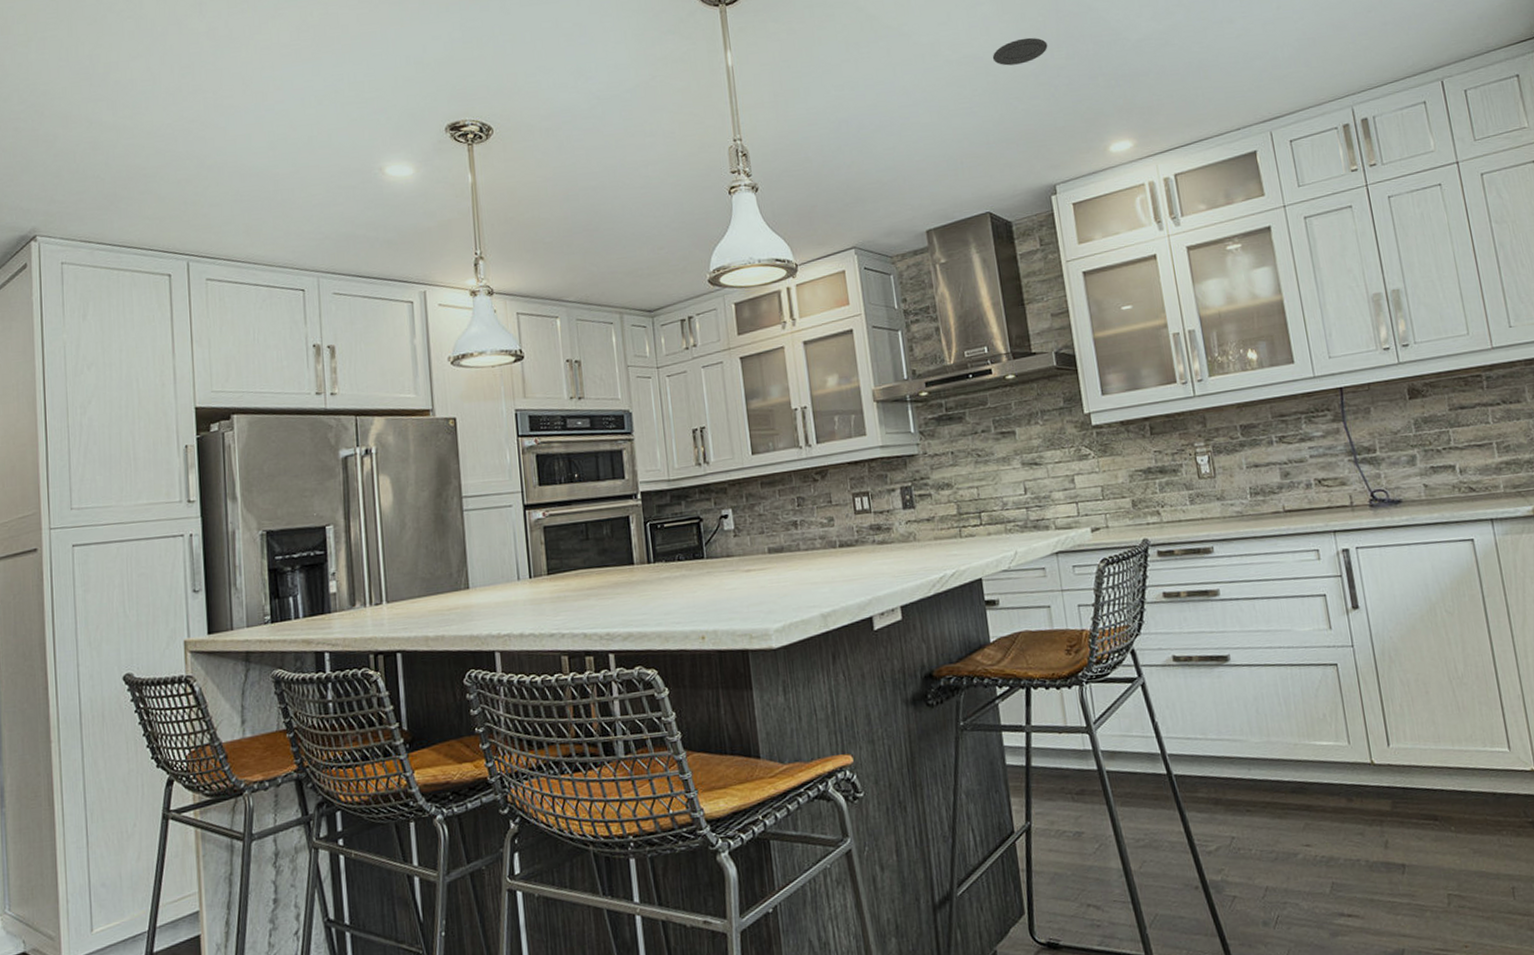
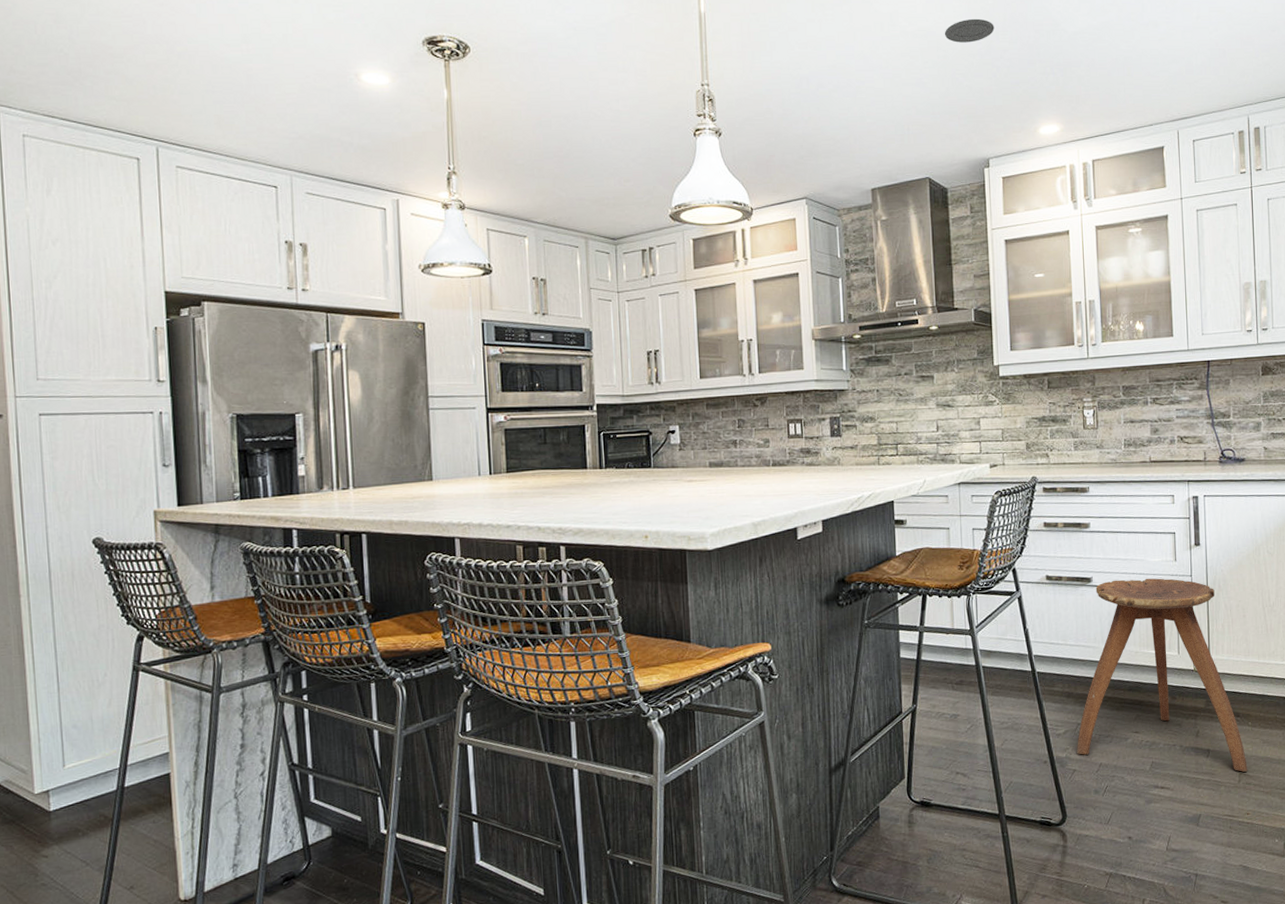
stool: none [1233,651,1458,892] -> present [1076,578,1248,772]

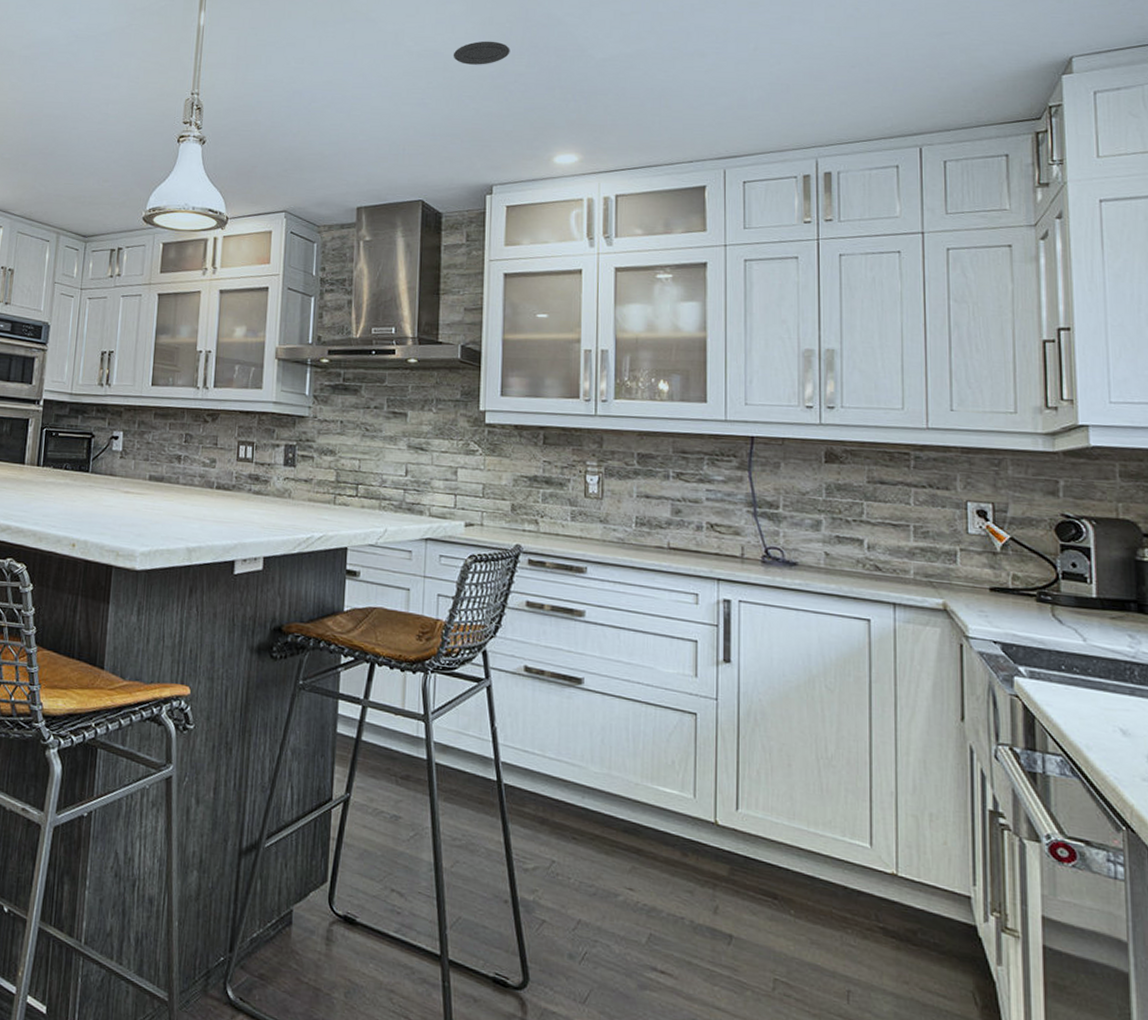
stool: present [1076,578,1248,772] -> none [547,686,786,978]

